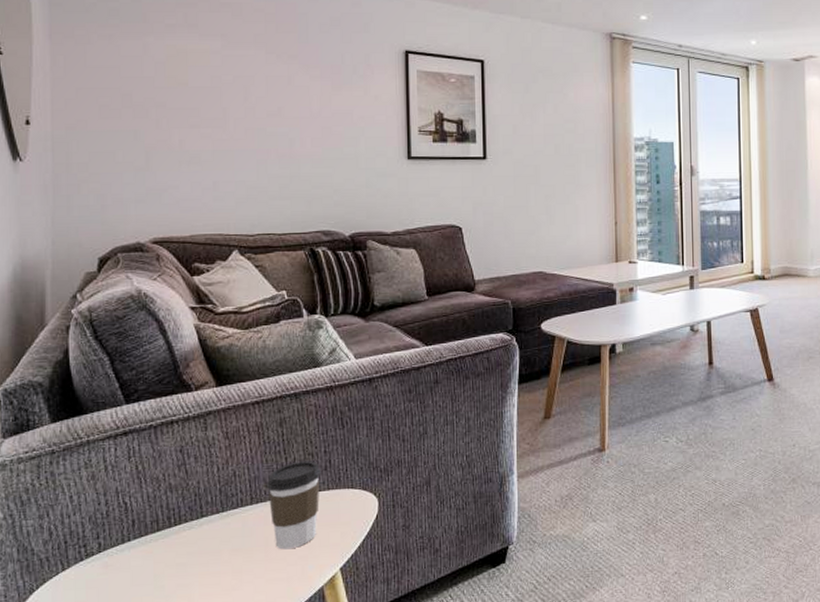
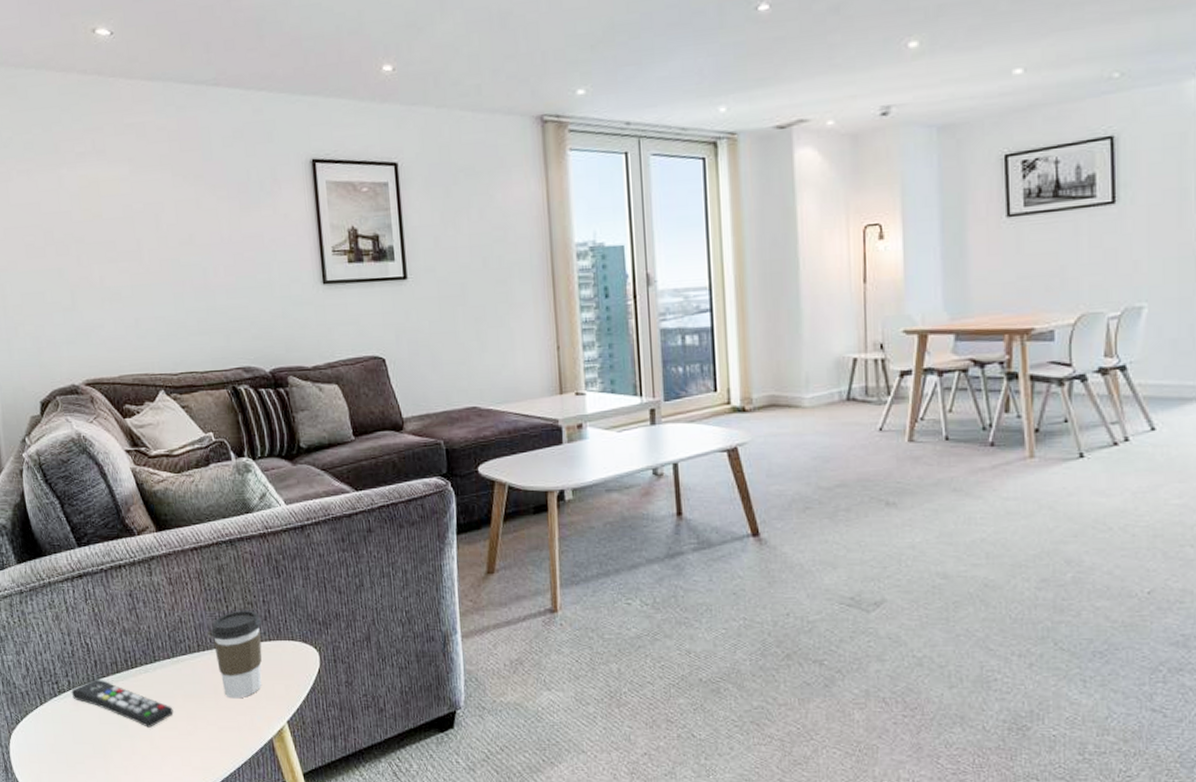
remote control: none [101,539,218,586] -> present [71,679,174,728]

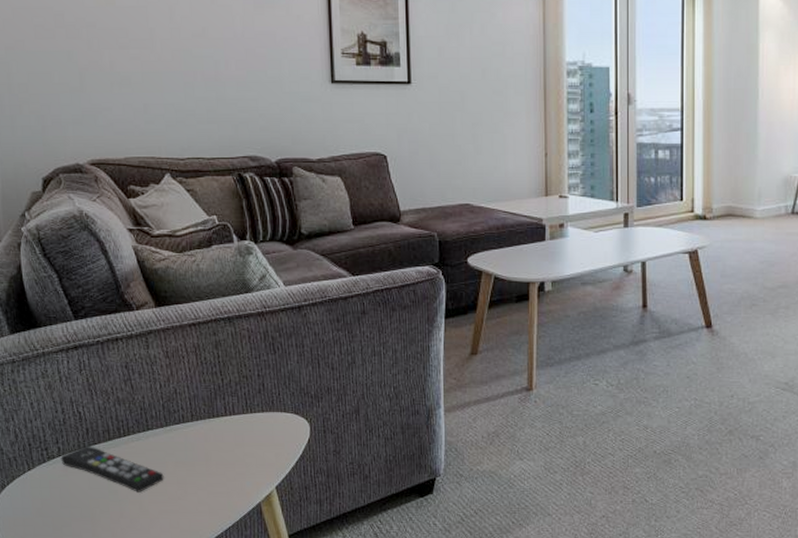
coffee cup: present [211,610,262,699] -> none [206,383,256,466]

